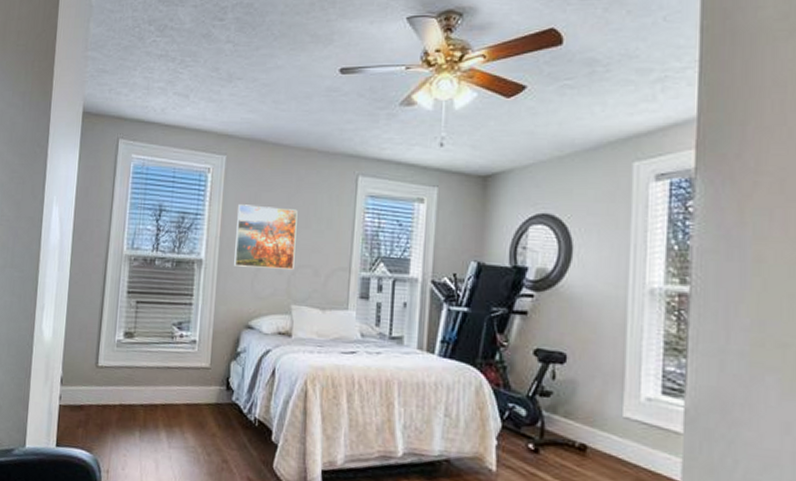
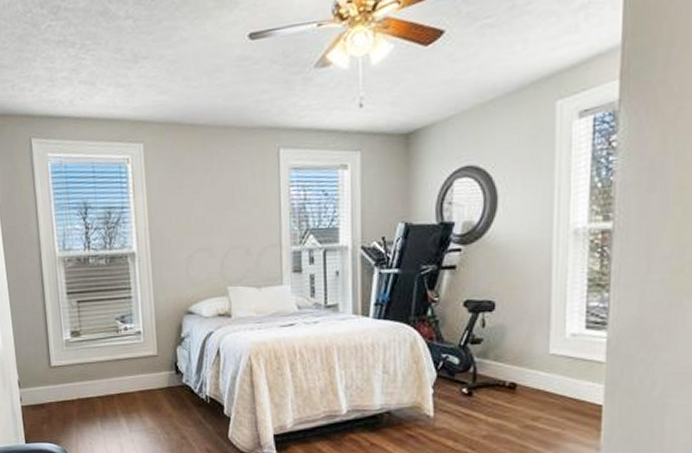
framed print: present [234,204,298,270] -> none [163,191,226,255]

